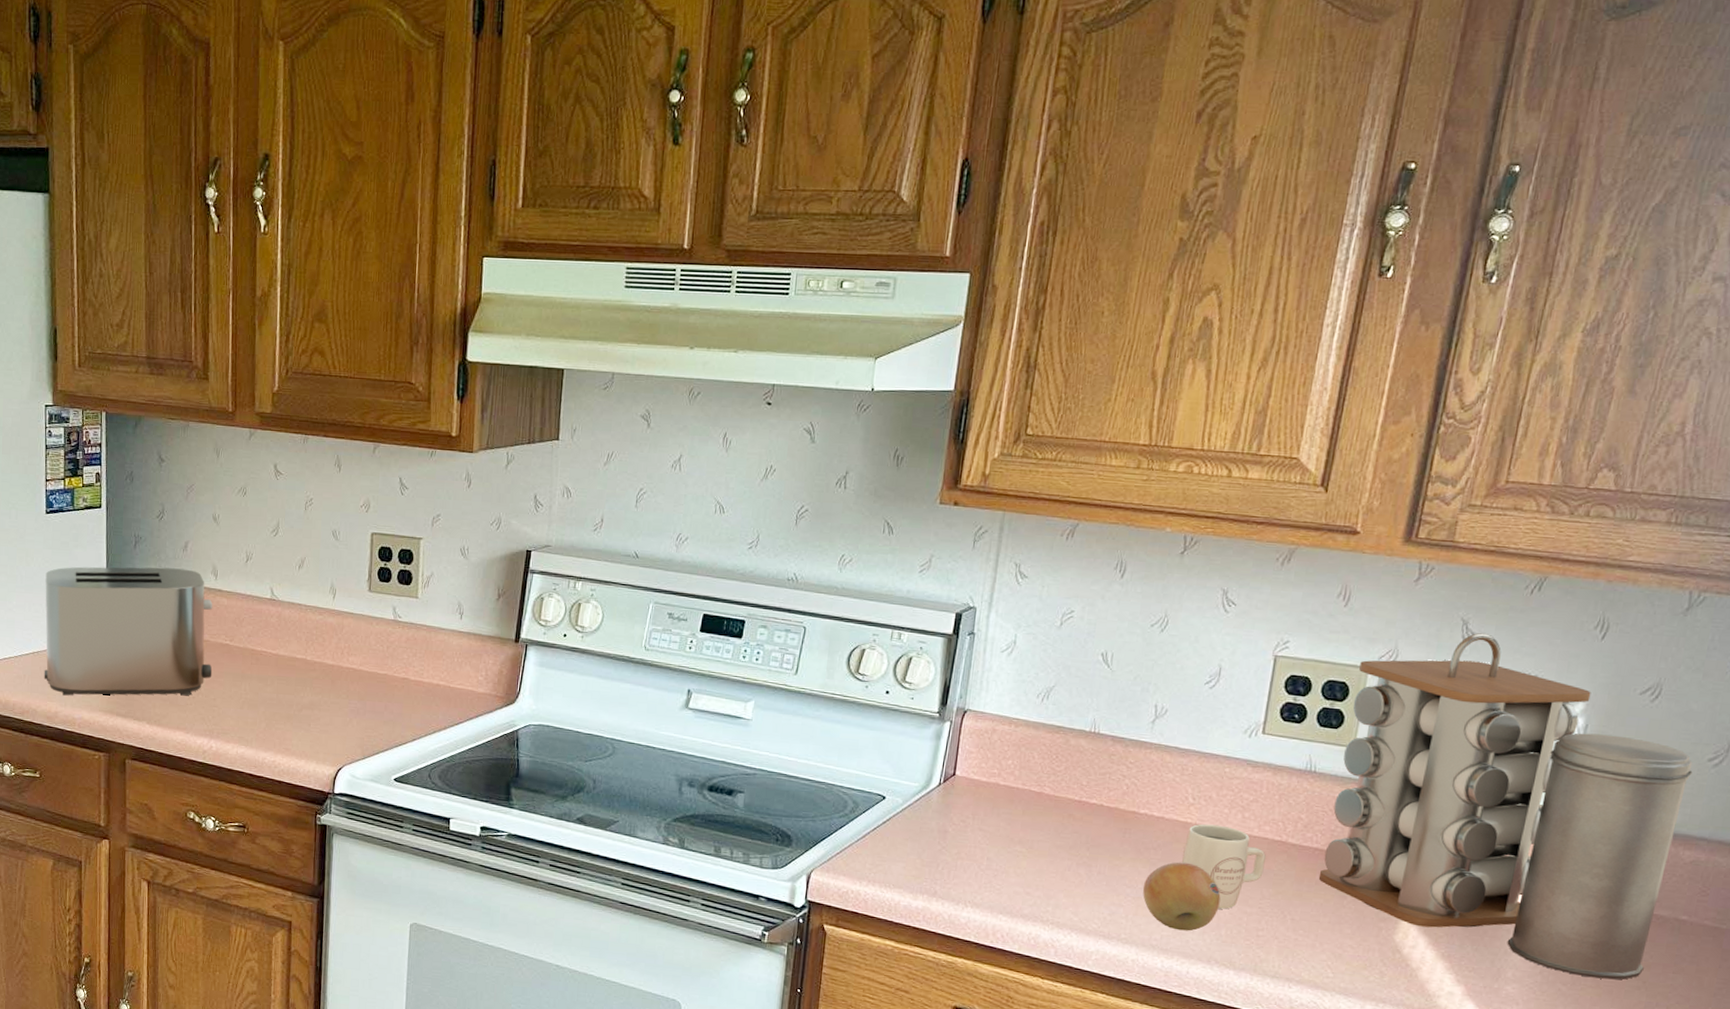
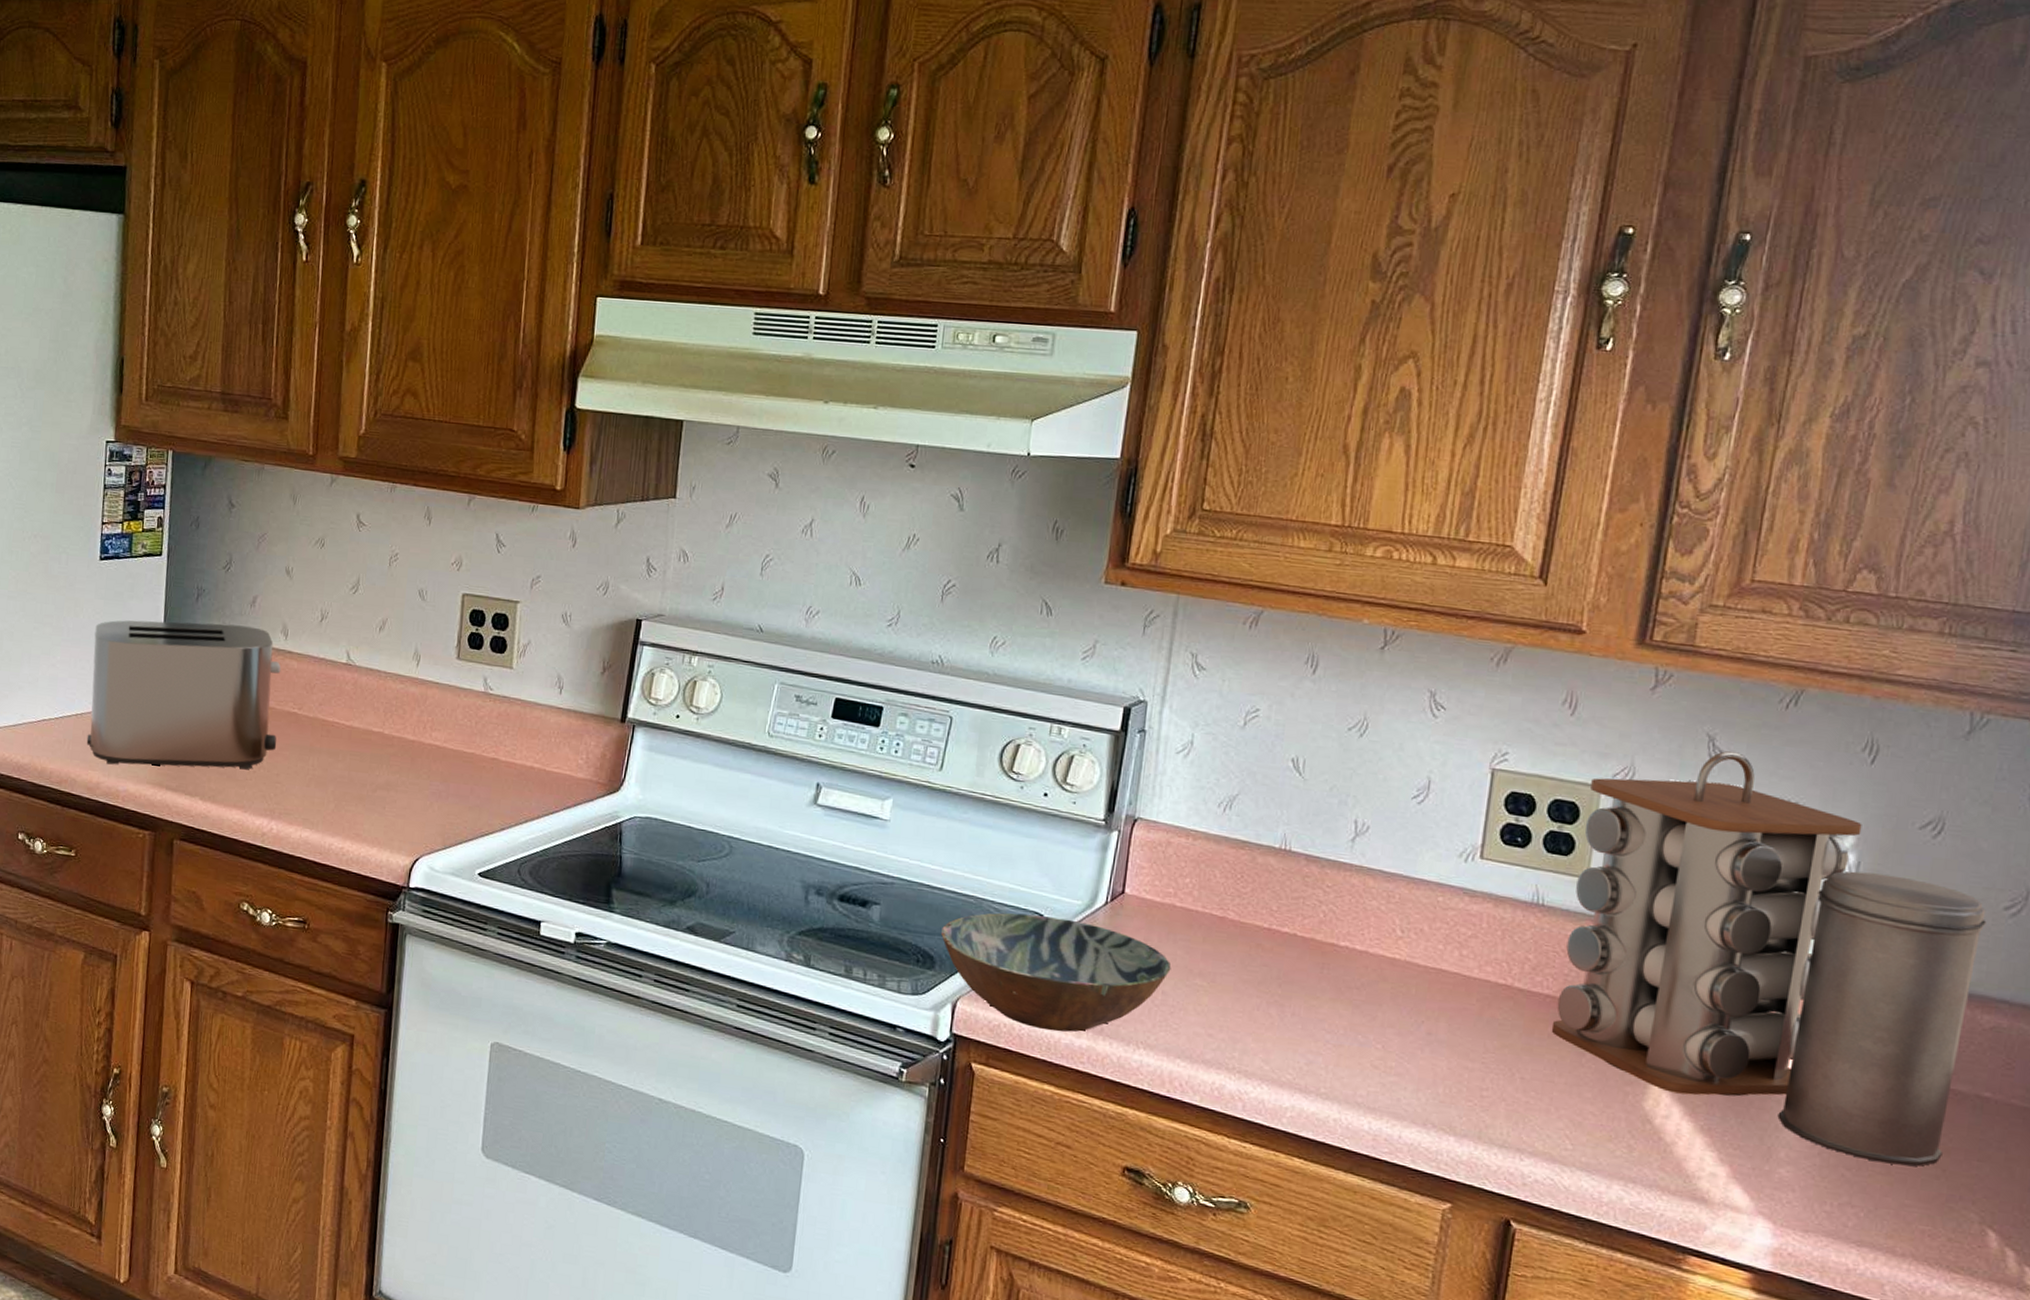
bowl: none [796,795,995,896] -> present [940,913,1171,1033]
fruit: present [1143,862,1221,931] -> none [1345,1004,1437,1088]
mug: present [1181,824,1266,909] -> none [1389,961,1488,1063]

